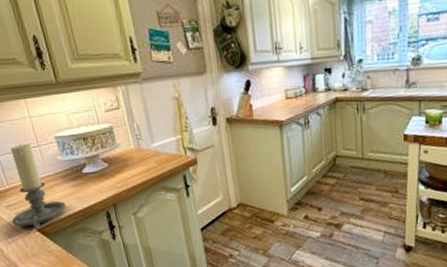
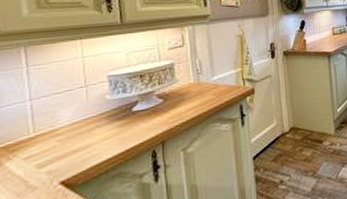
candle holder: present [11,144,67,229] -> none [27,85,105,182]

